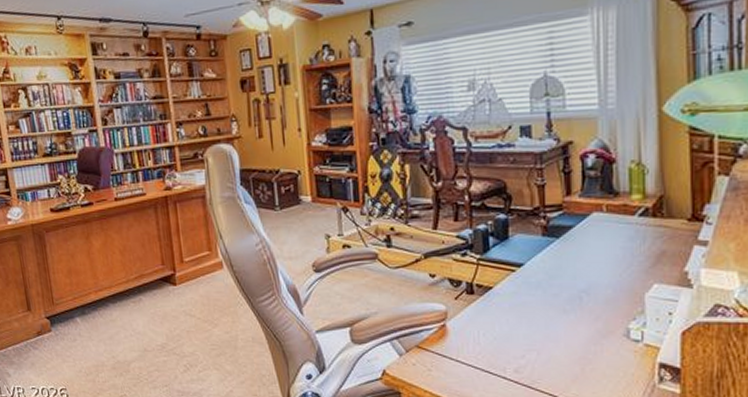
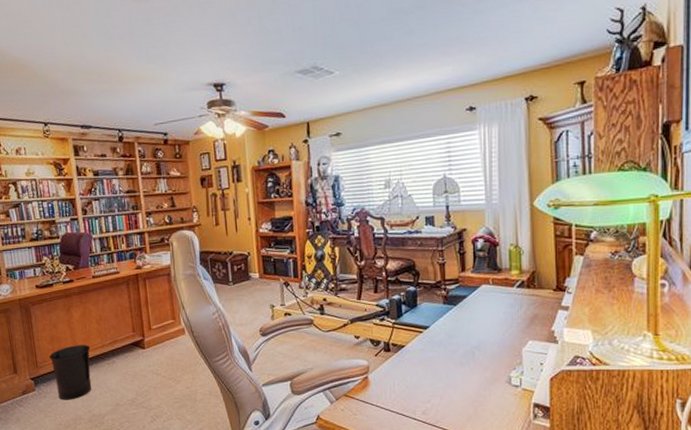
waste bin: none [67,279,116,344] -> present [49,345,92,400]

